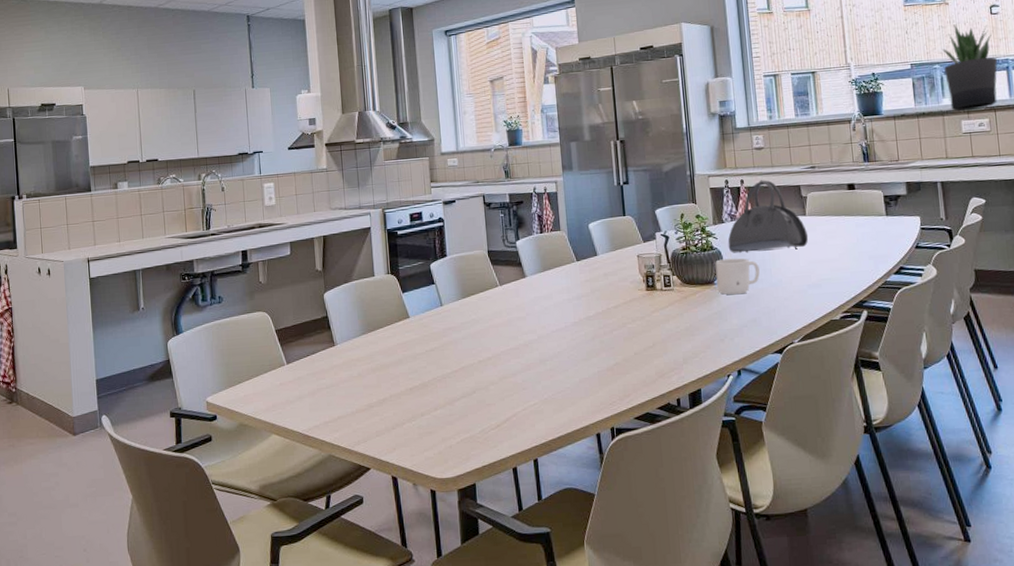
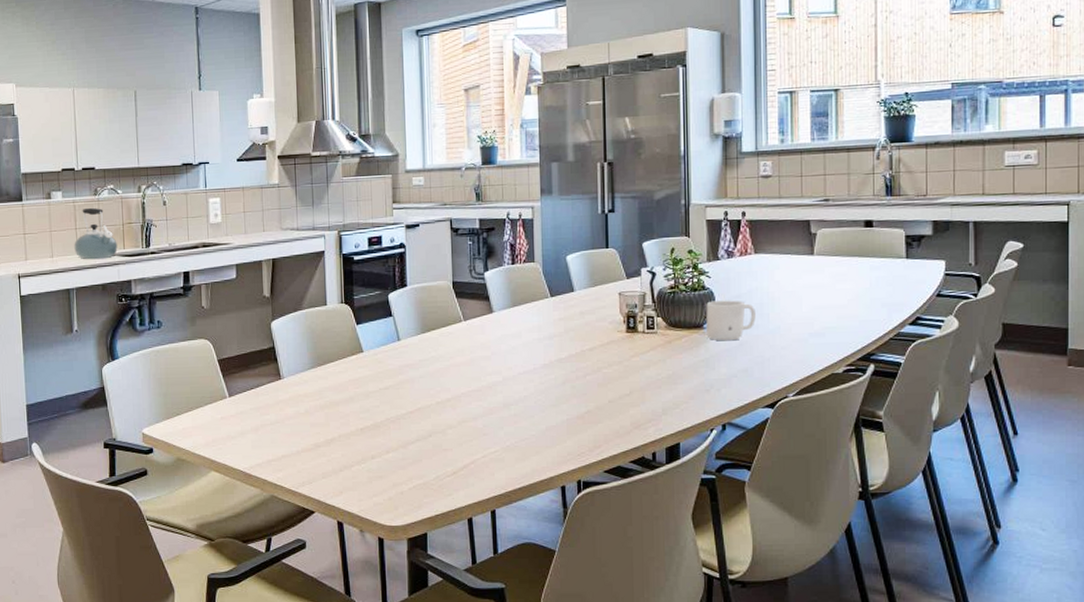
kettle: none [139,195,180,243] -> present [74,207,118,260]
handbag: present [728,180,809,253] -> none [722,212,815,295]
planter: present [942,24,998,112] -> none [991,37,1054,141]

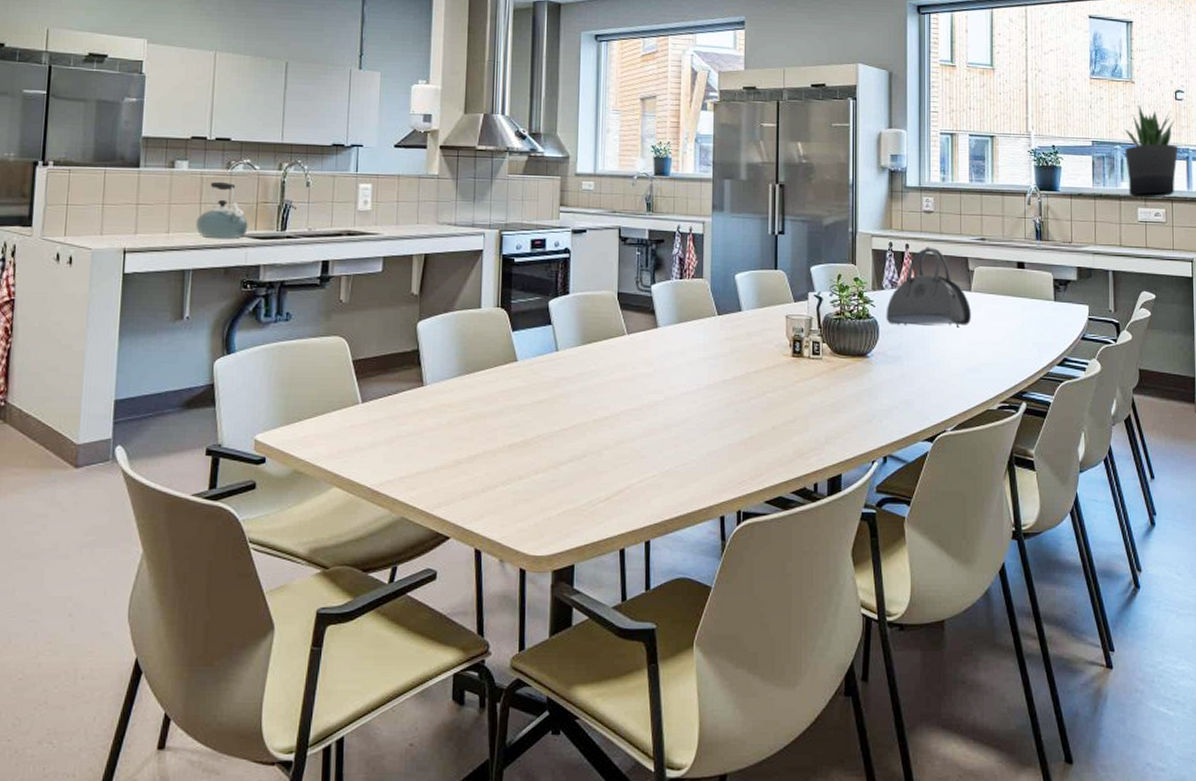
mug: present [706,300,756,341] -> none [870,330,917,372]
handbag: none [722,212,815,295] -> present [886,247,972,326]
planter: none [991,37,1054,141] -> present [1125,105,1178,198]

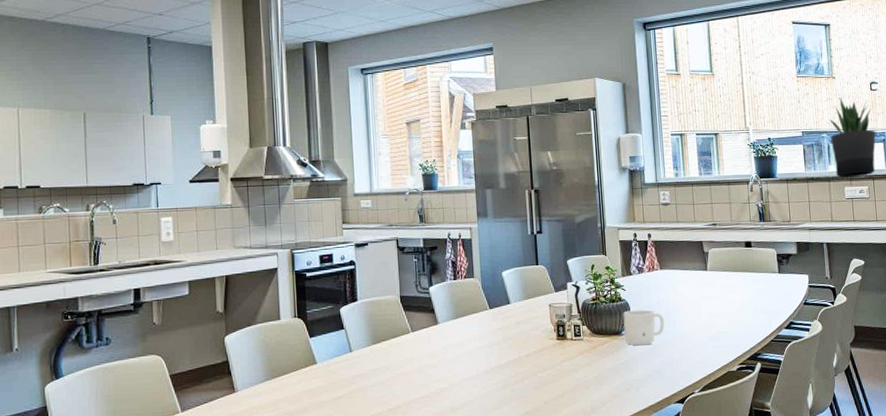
kettle: present [196,181,248,240] -> none [16,225,64,278]
mug: none [870,330,917,372] -> present [623,309,664,346]
handbag: present [886,247,972,326] -> none [635,234,710,306]

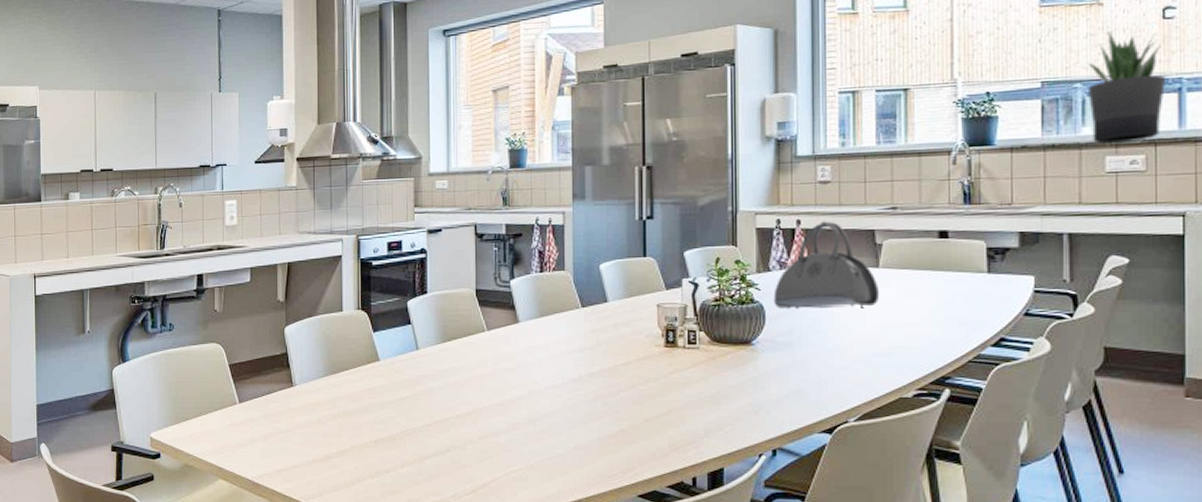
mug: present [623,309,664,346] -> none [755,314,811,359]
handbag: none [635,234,710,306] -> present [773,221,880,310]

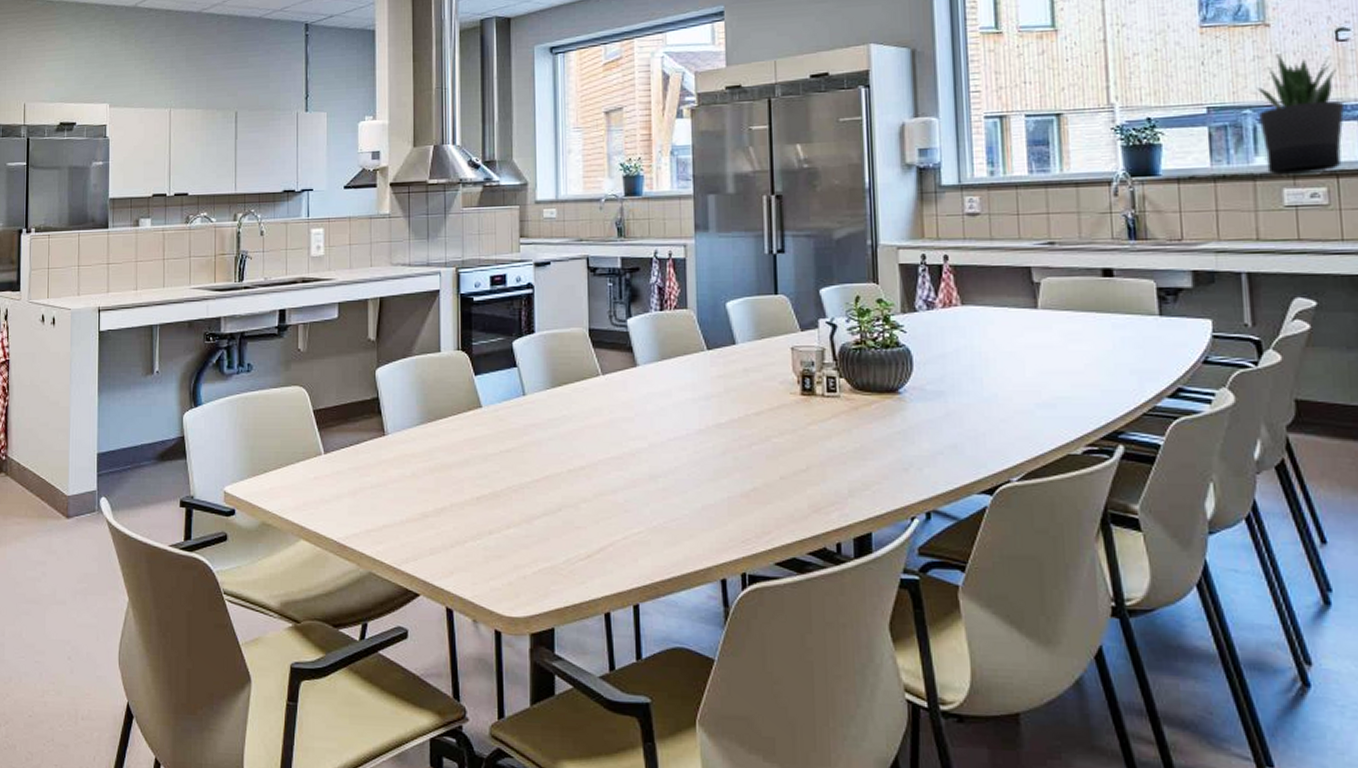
handbag: present [773,221,880,310] -> none [921,257,1040,355]

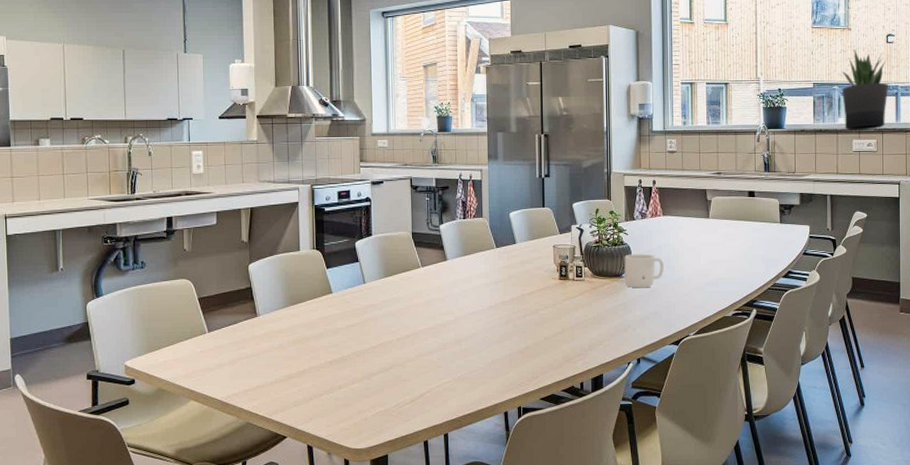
mug: none [901,360,965,410] -> present [624,254,664,288]

